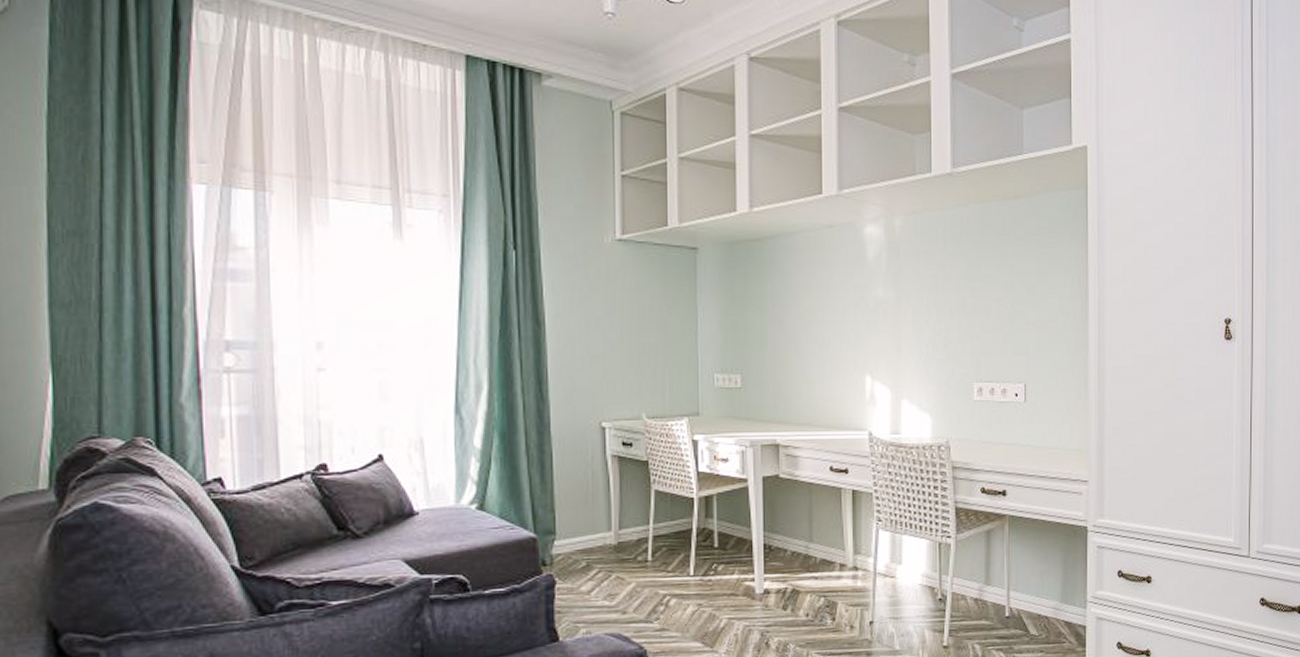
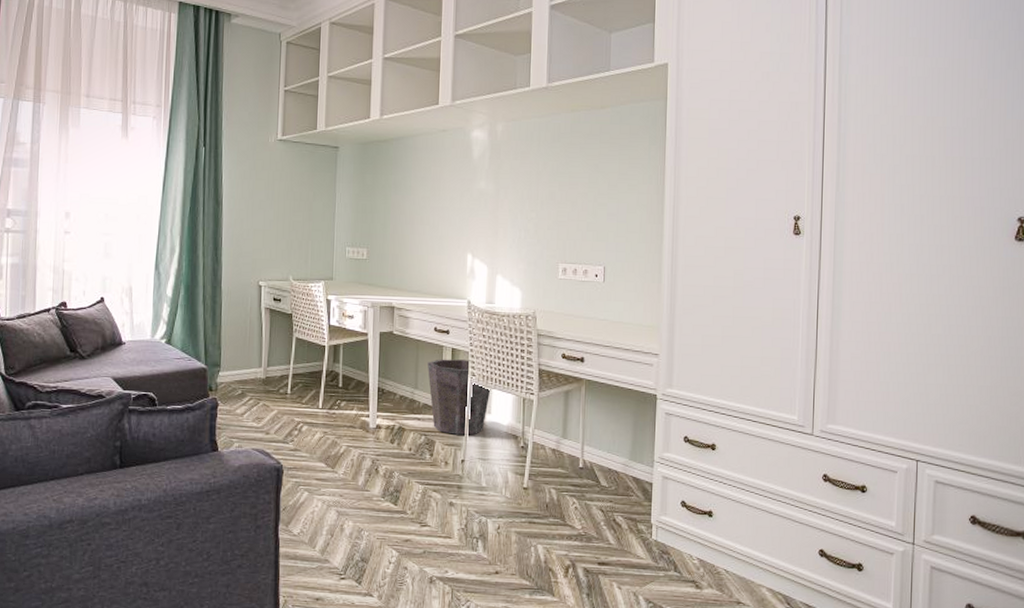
waste bin: none [824,503,901,593] -> present [428,359,491,435]

